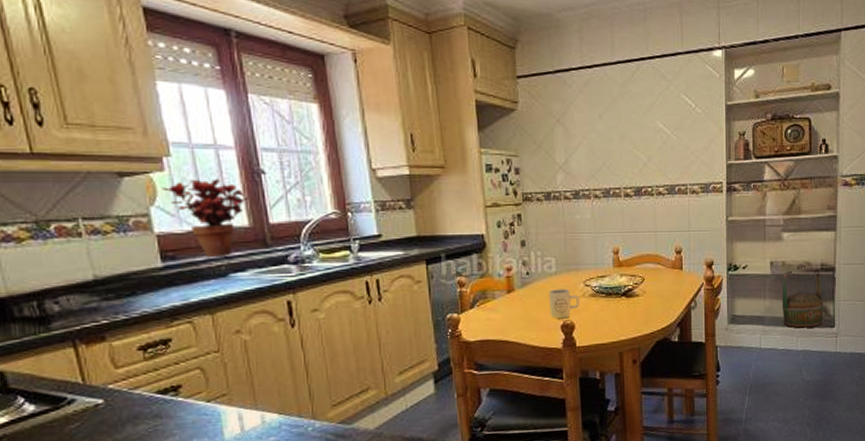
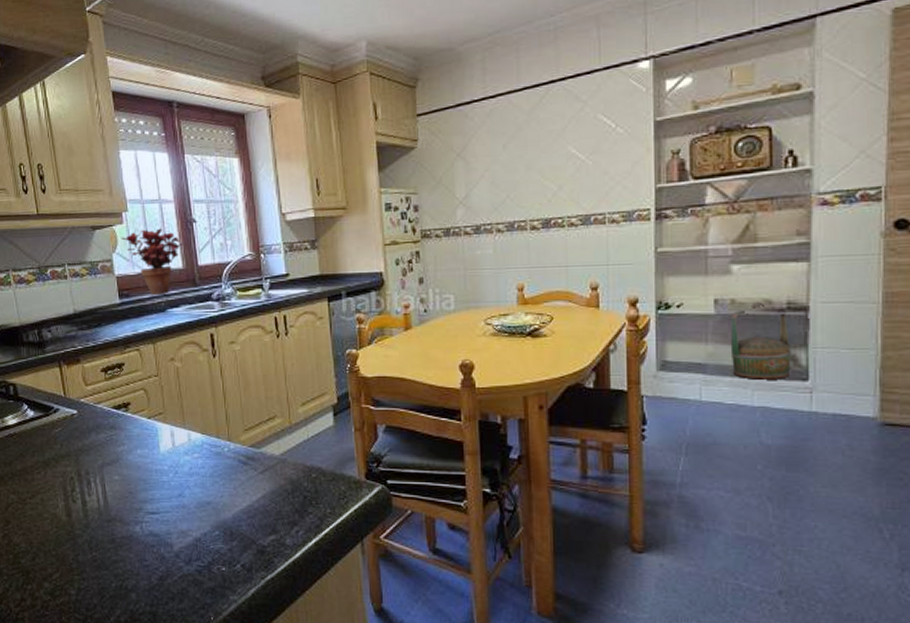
mug: present [549,289,581,319] -> none [447,327,481,358]

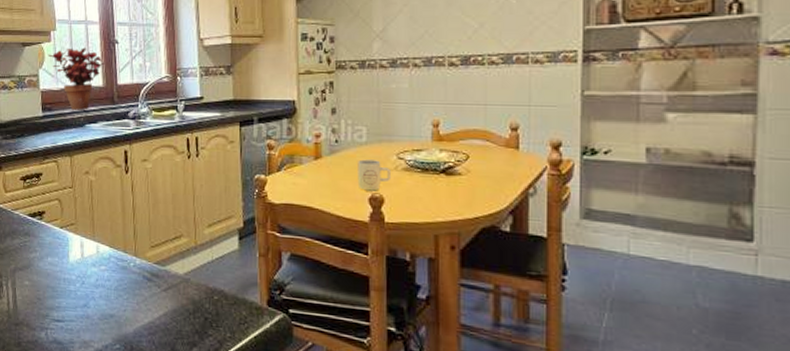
mug: none [447,327,481,358] -> present [357,159,392,191]
decorative basket: present [731,302,791,380] -> none [665,154,733,238]

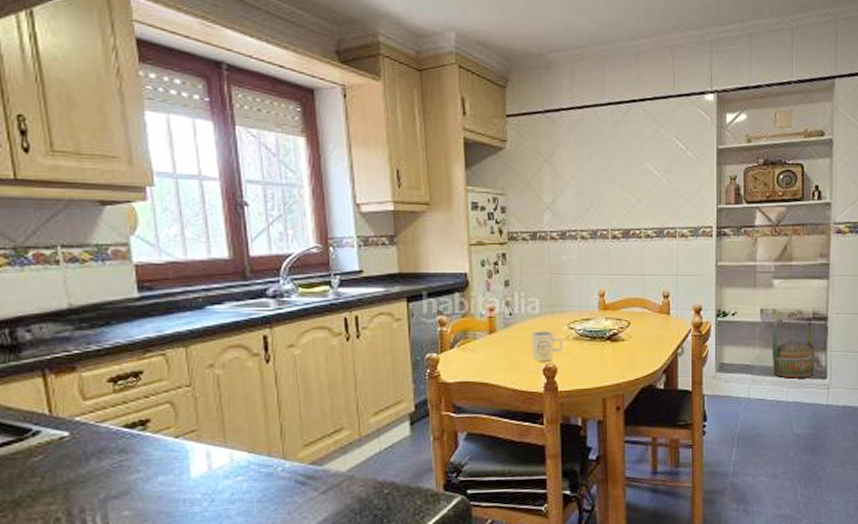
potted plant: present [48,48,105,110] -> none [143,209,231,288]
decorative basket: none [665,154,733,238] -> present [773,312,815,379]

